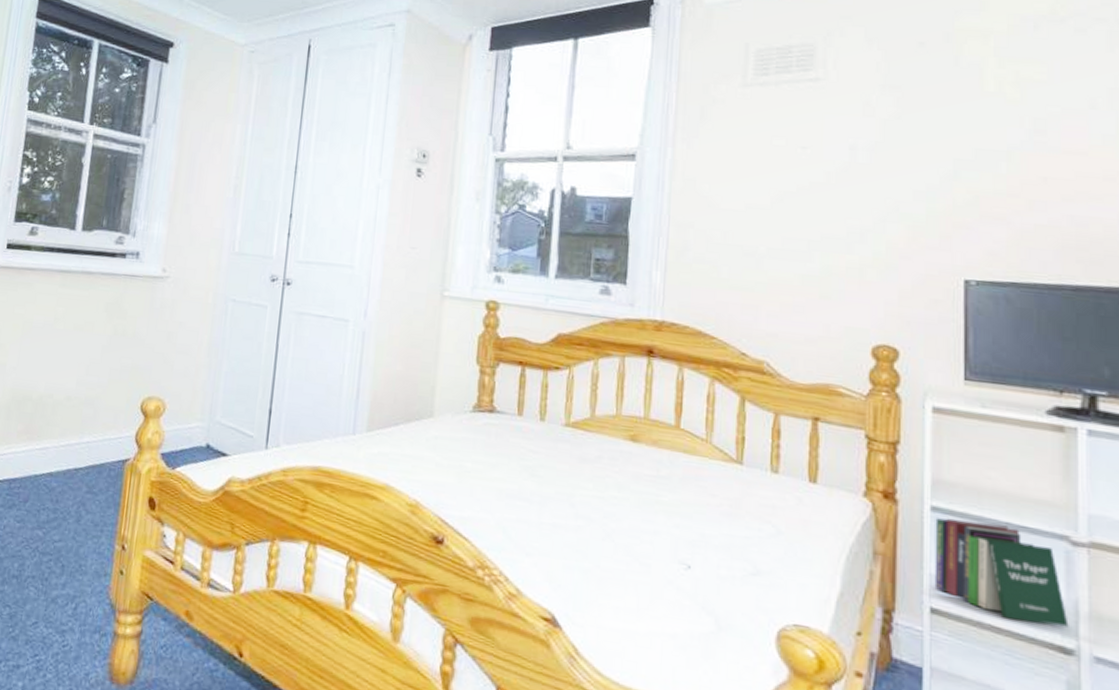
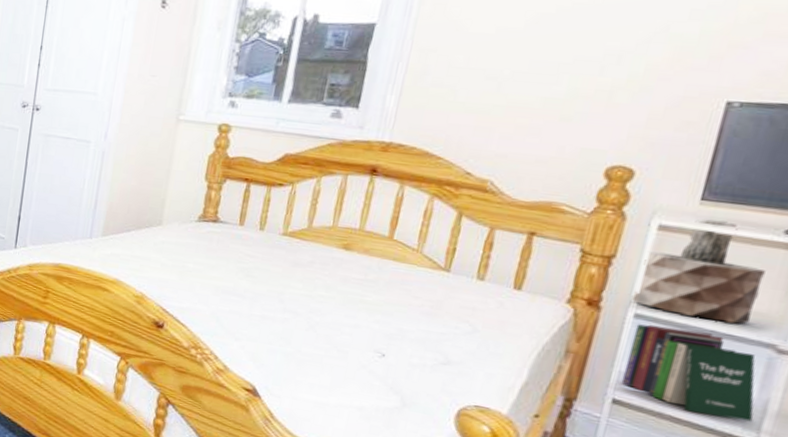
succulent plant: none [925,400,1039,514] -> present [632,218,766,324]

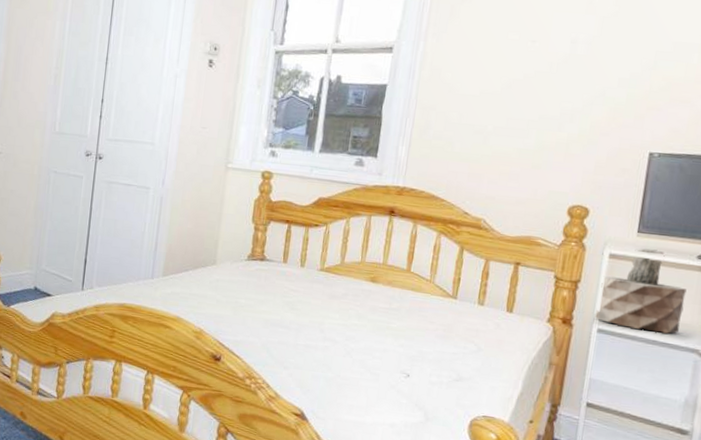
books: present [621,324,756,422] -> none [592,337,688,415]

